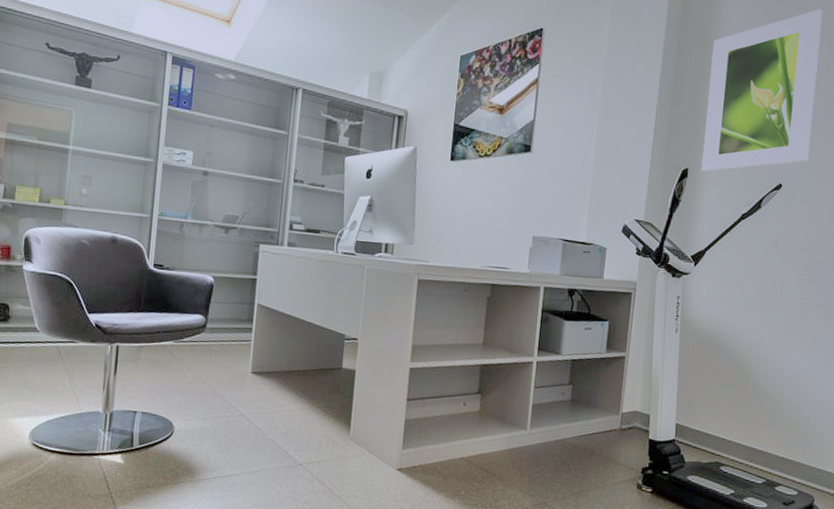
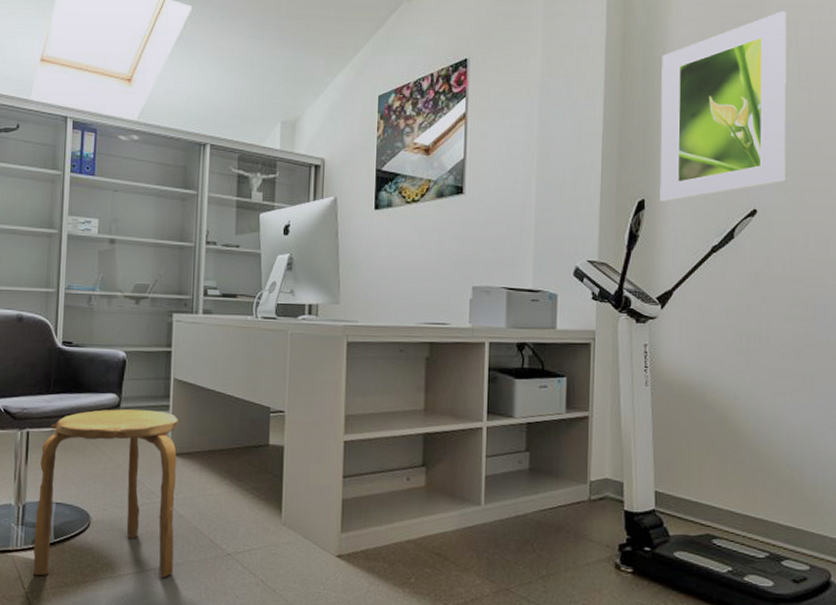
stool: none [117,329,261,483] -> present [32,409,179,578]

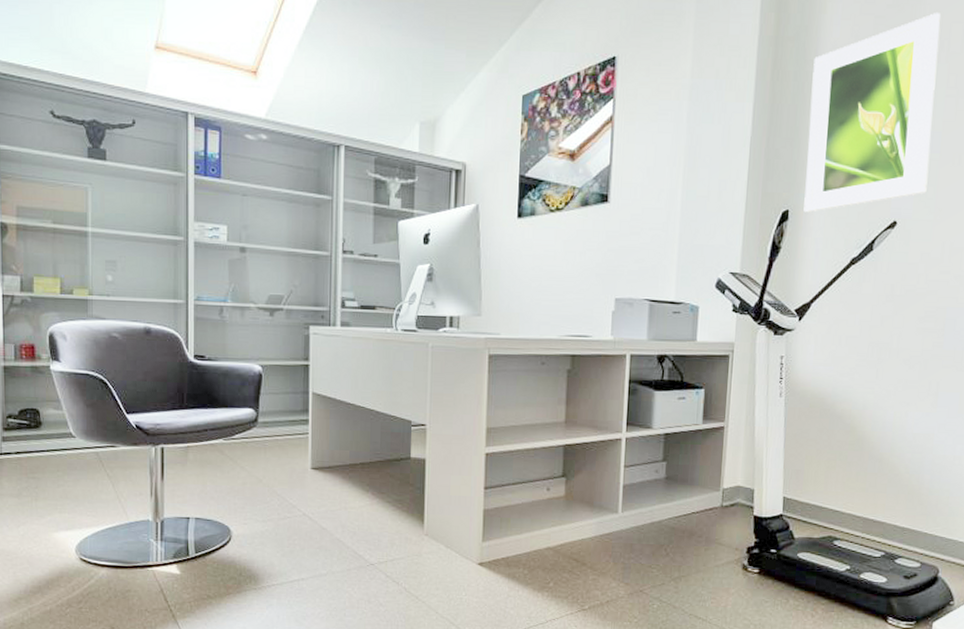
stool: present [32,409,179,578] -> none [175,423,319,589]

